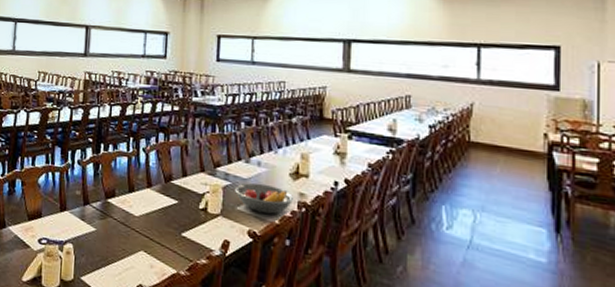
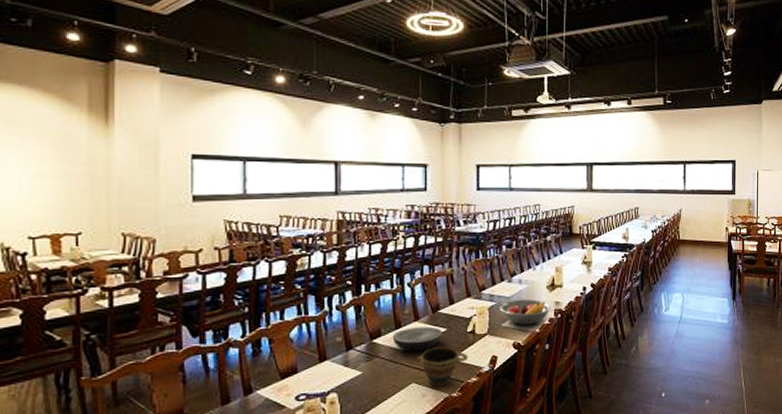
plate: none [125,193,175,220] -> present [392,326,443,352]
bowl: none [147,218,198,261] -> present [417,347,468,387]

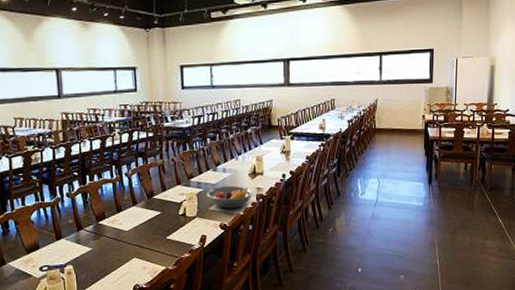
plate: present [392,326,443,352] -> none [115,210,158,232]
bowl: present [417,347,468,387] -> none [137,227,180,261]

